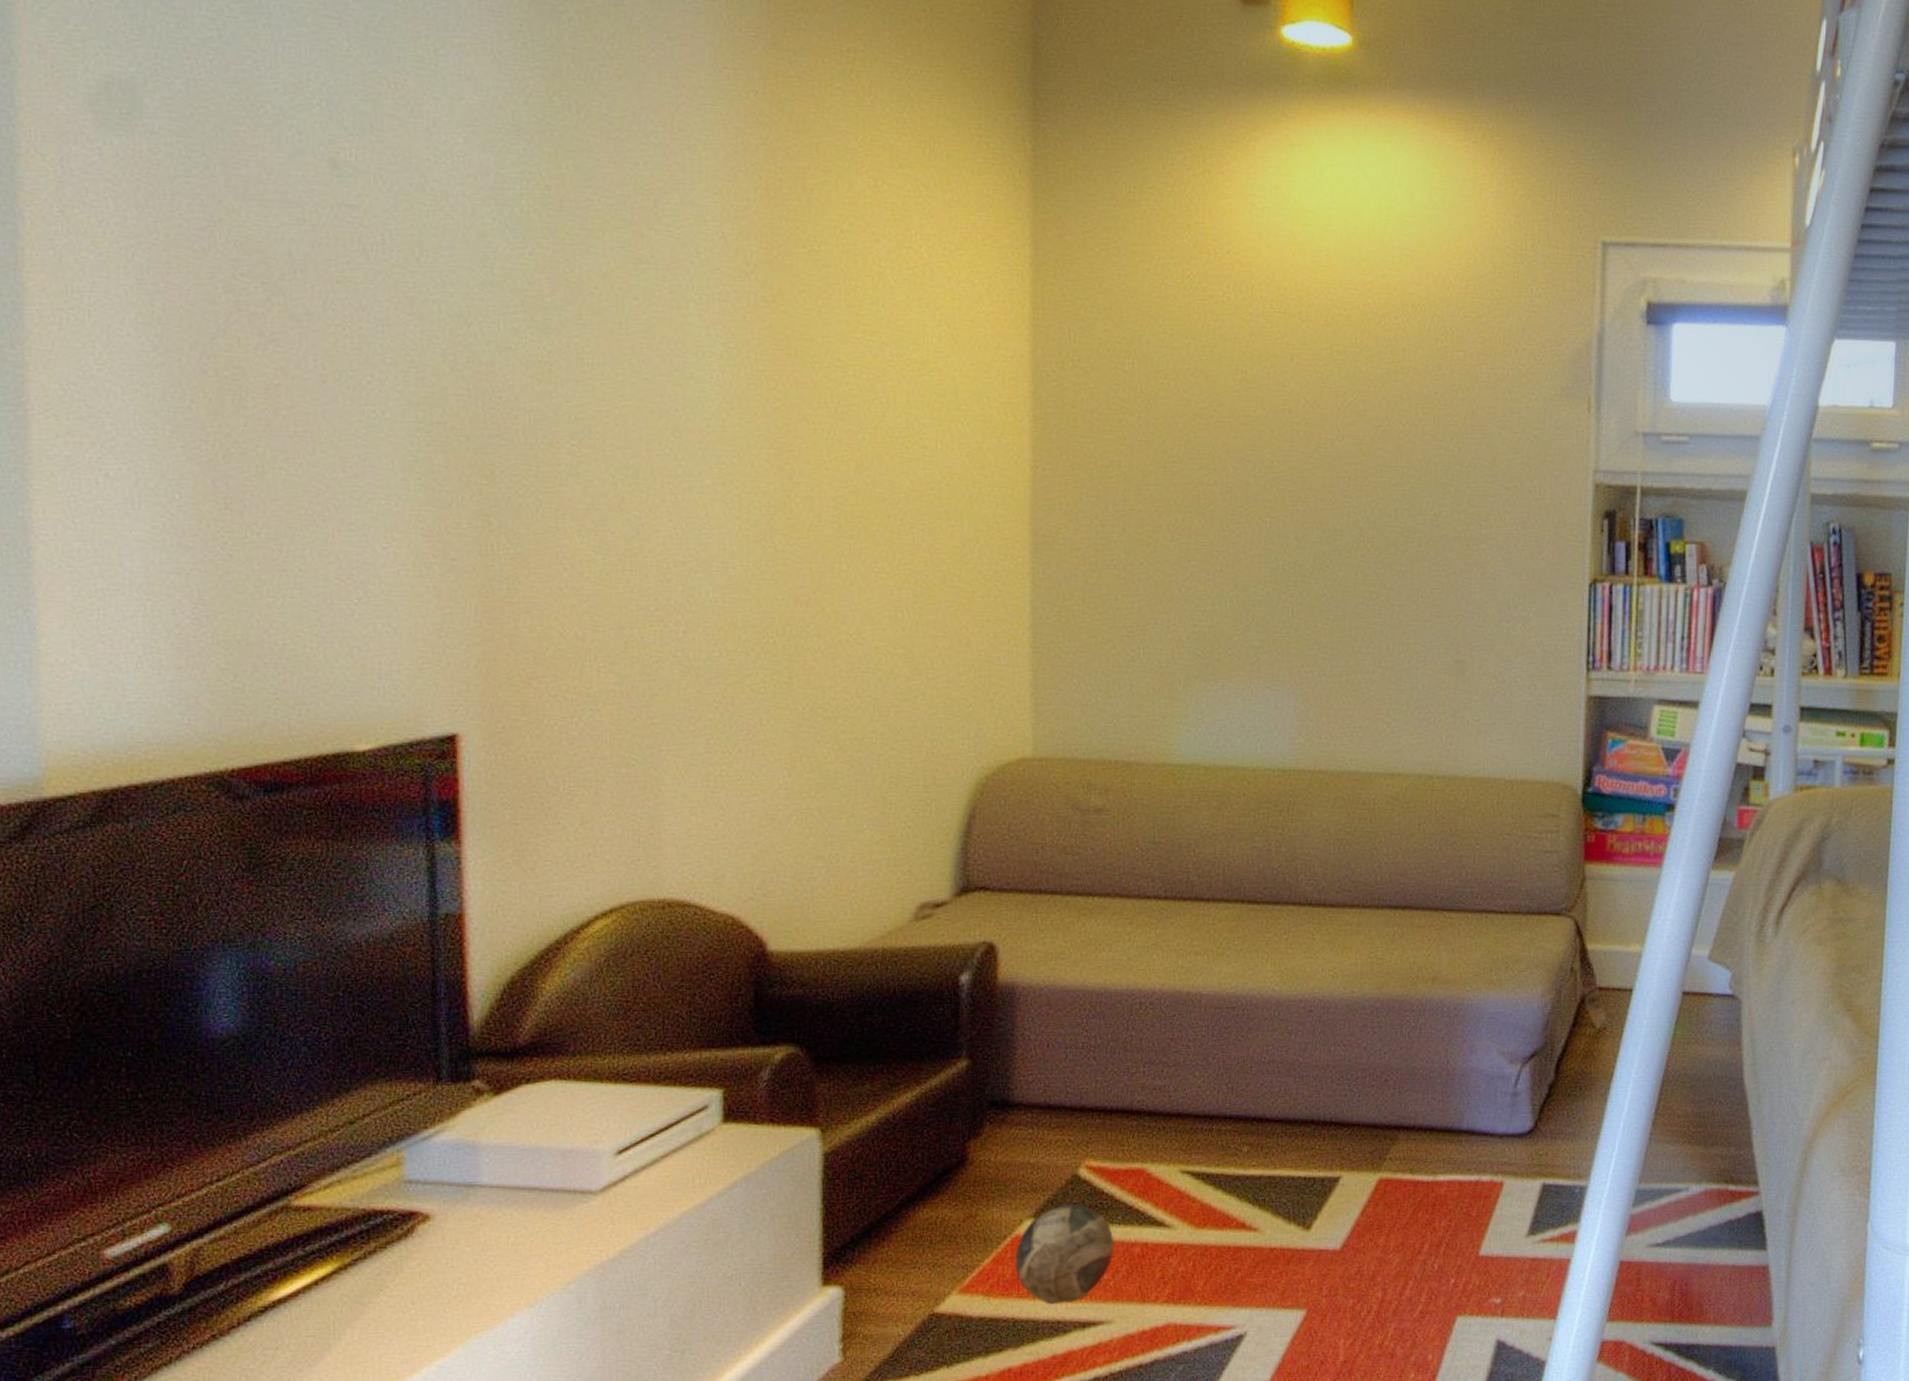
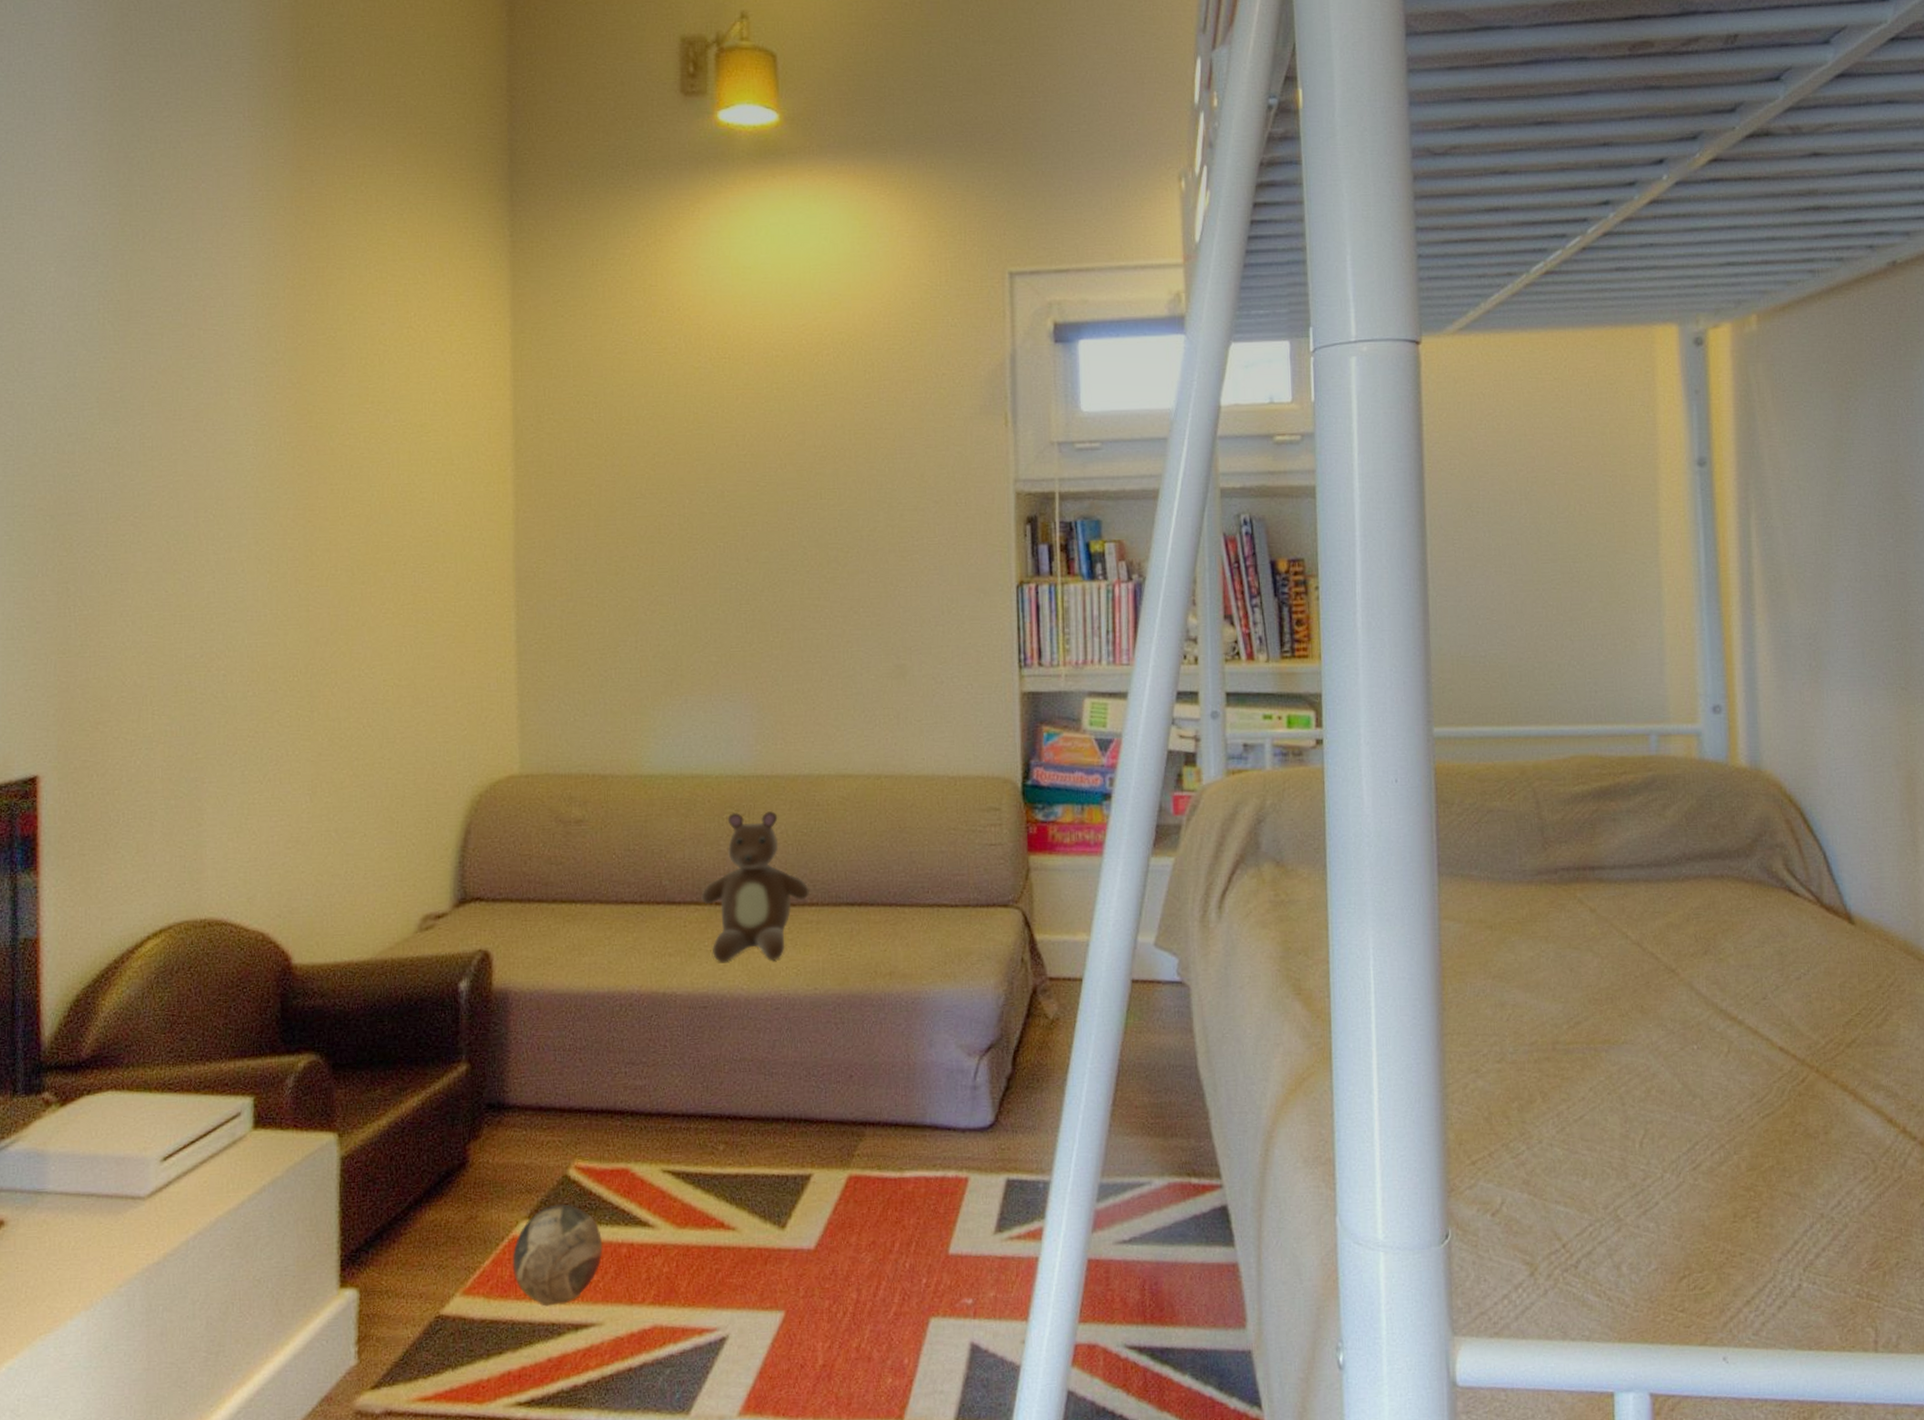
teddy bear: none [1232,808,1352,962] -> present [701,811,811,962]

